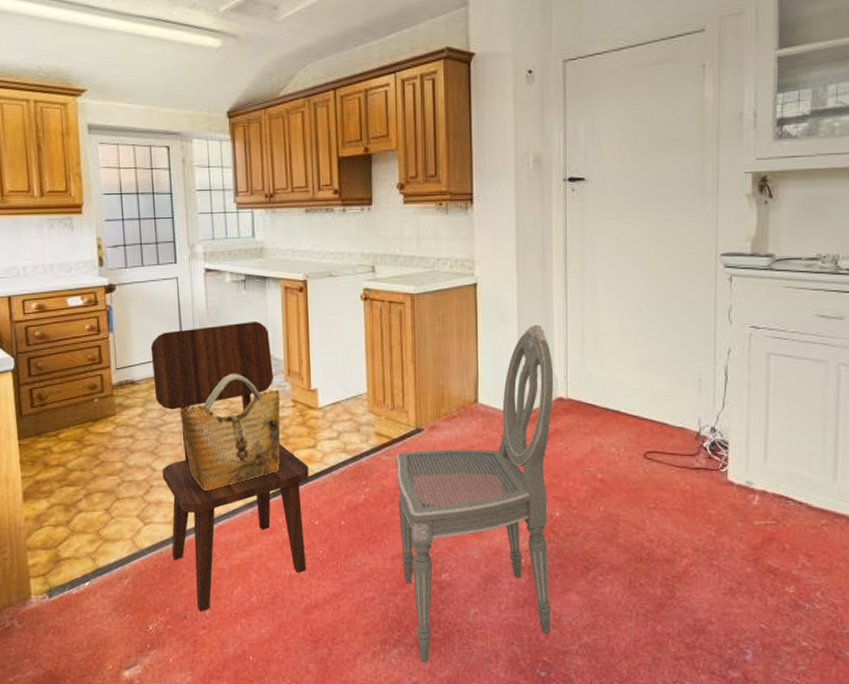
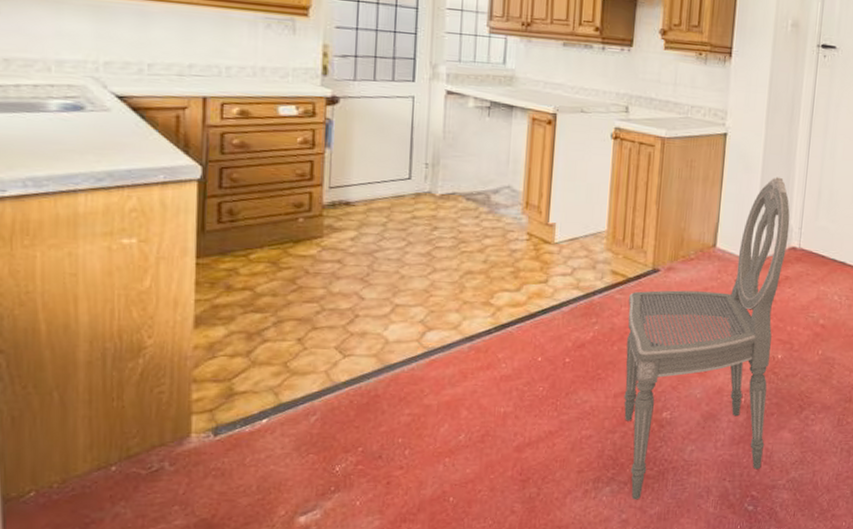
dining chair: present [150,320,309,612] -> none [370,149,538,451]
grocery bag: present [179,374,281,492] -> none [399,202,515,324]

